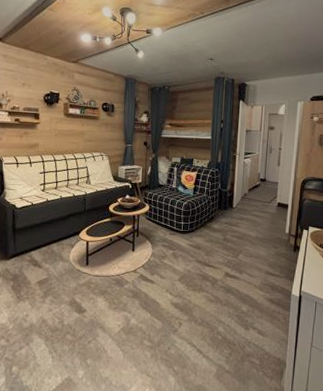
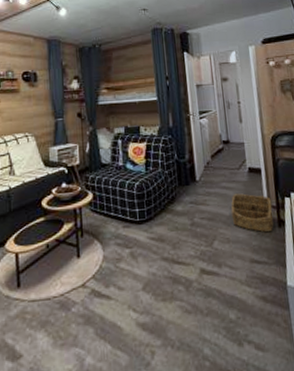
basket: none [257,221,292,253] -> present [231,193,274,232]

